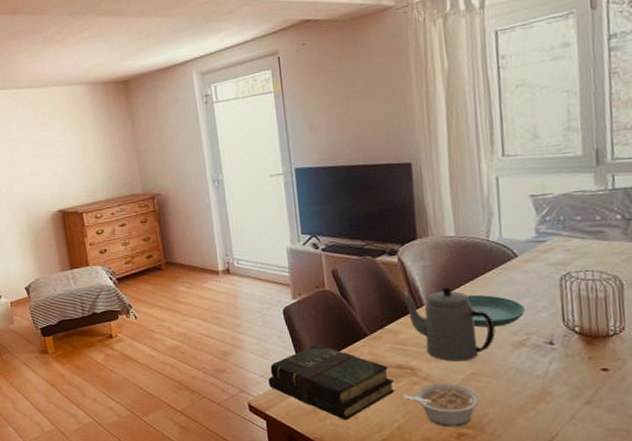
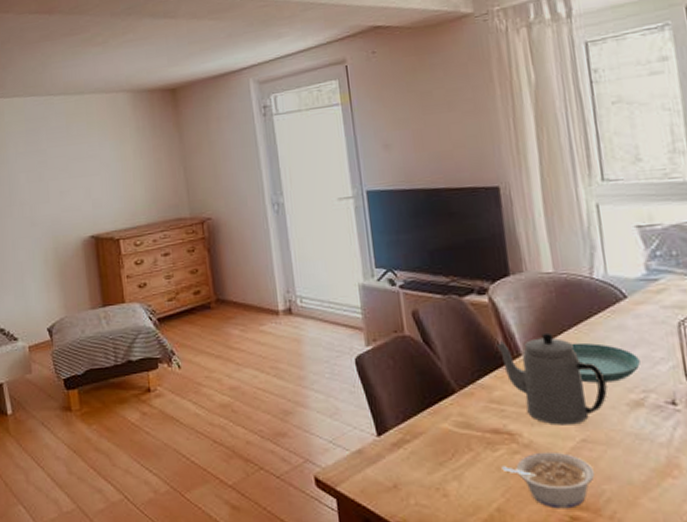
book: present [268,344,395,421] -> none [338,402,492,499]

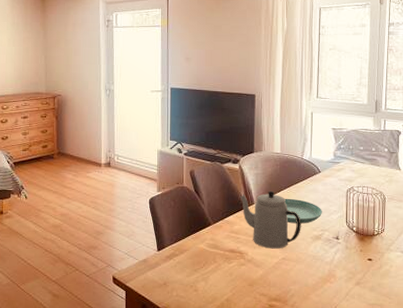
legume: present [501,451,595,509] -> none [233,265,286,300]

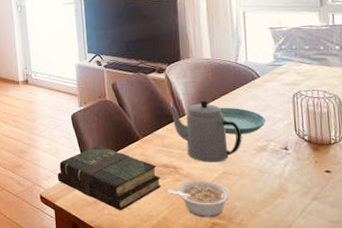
book: none [130,229,227,293] -> present [57,145,162,211]
legume: none [233,265,286,300] -> present [168,180,230,218]

